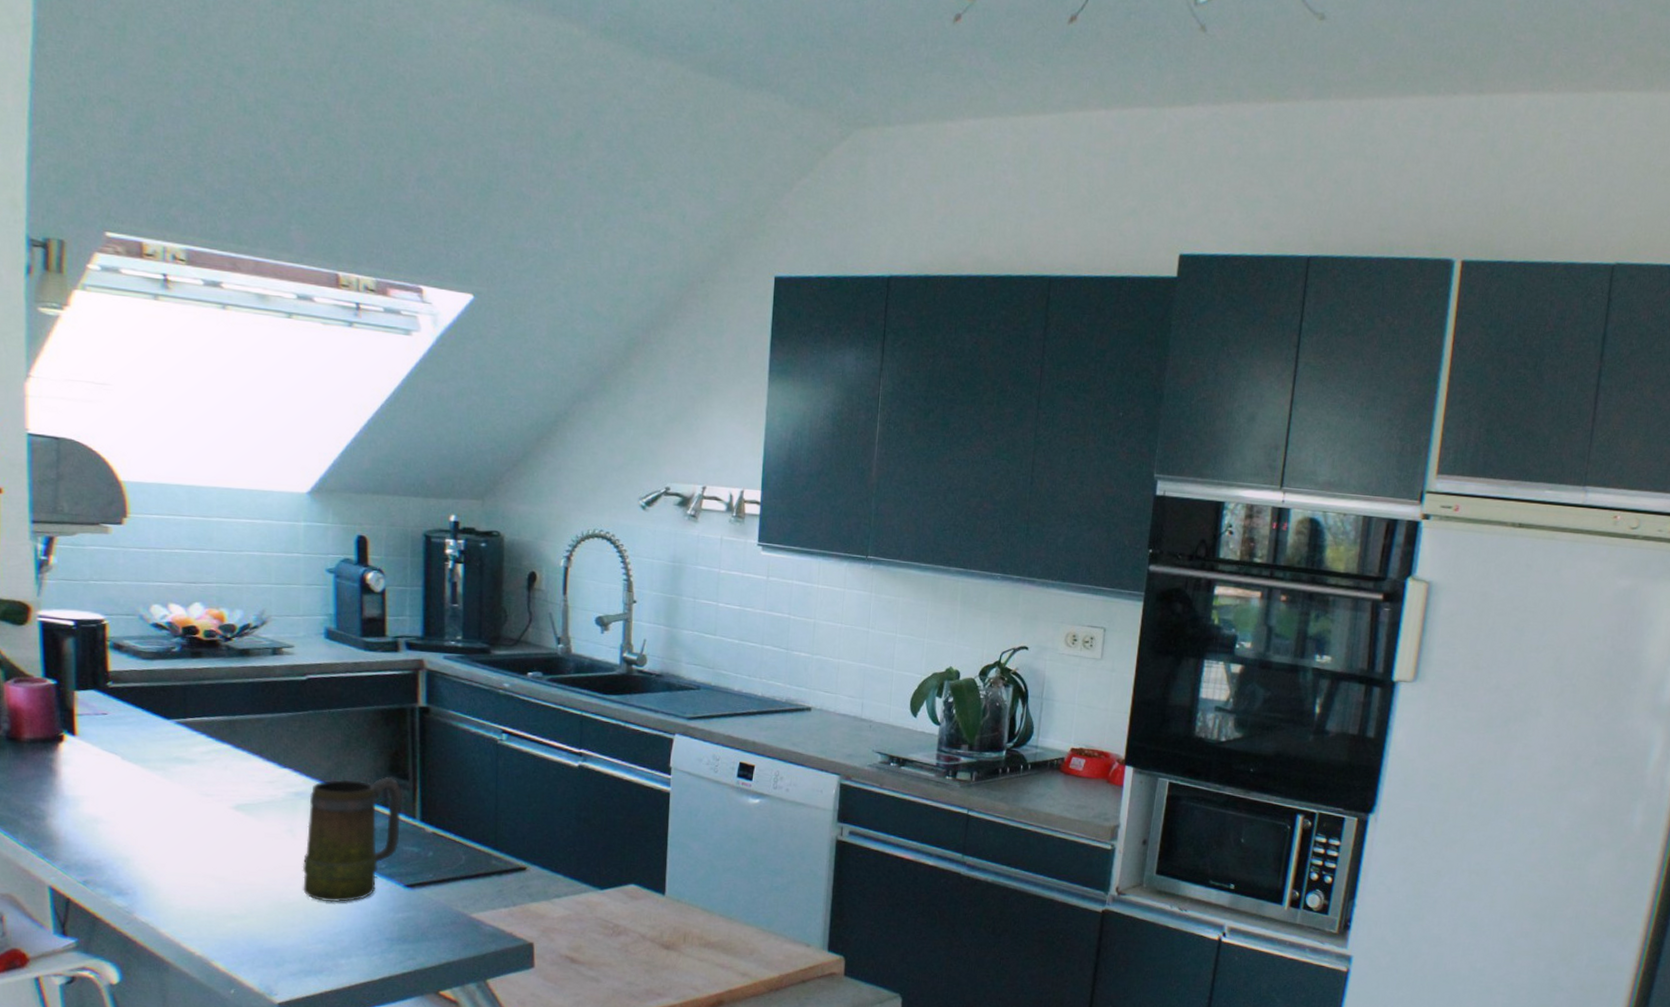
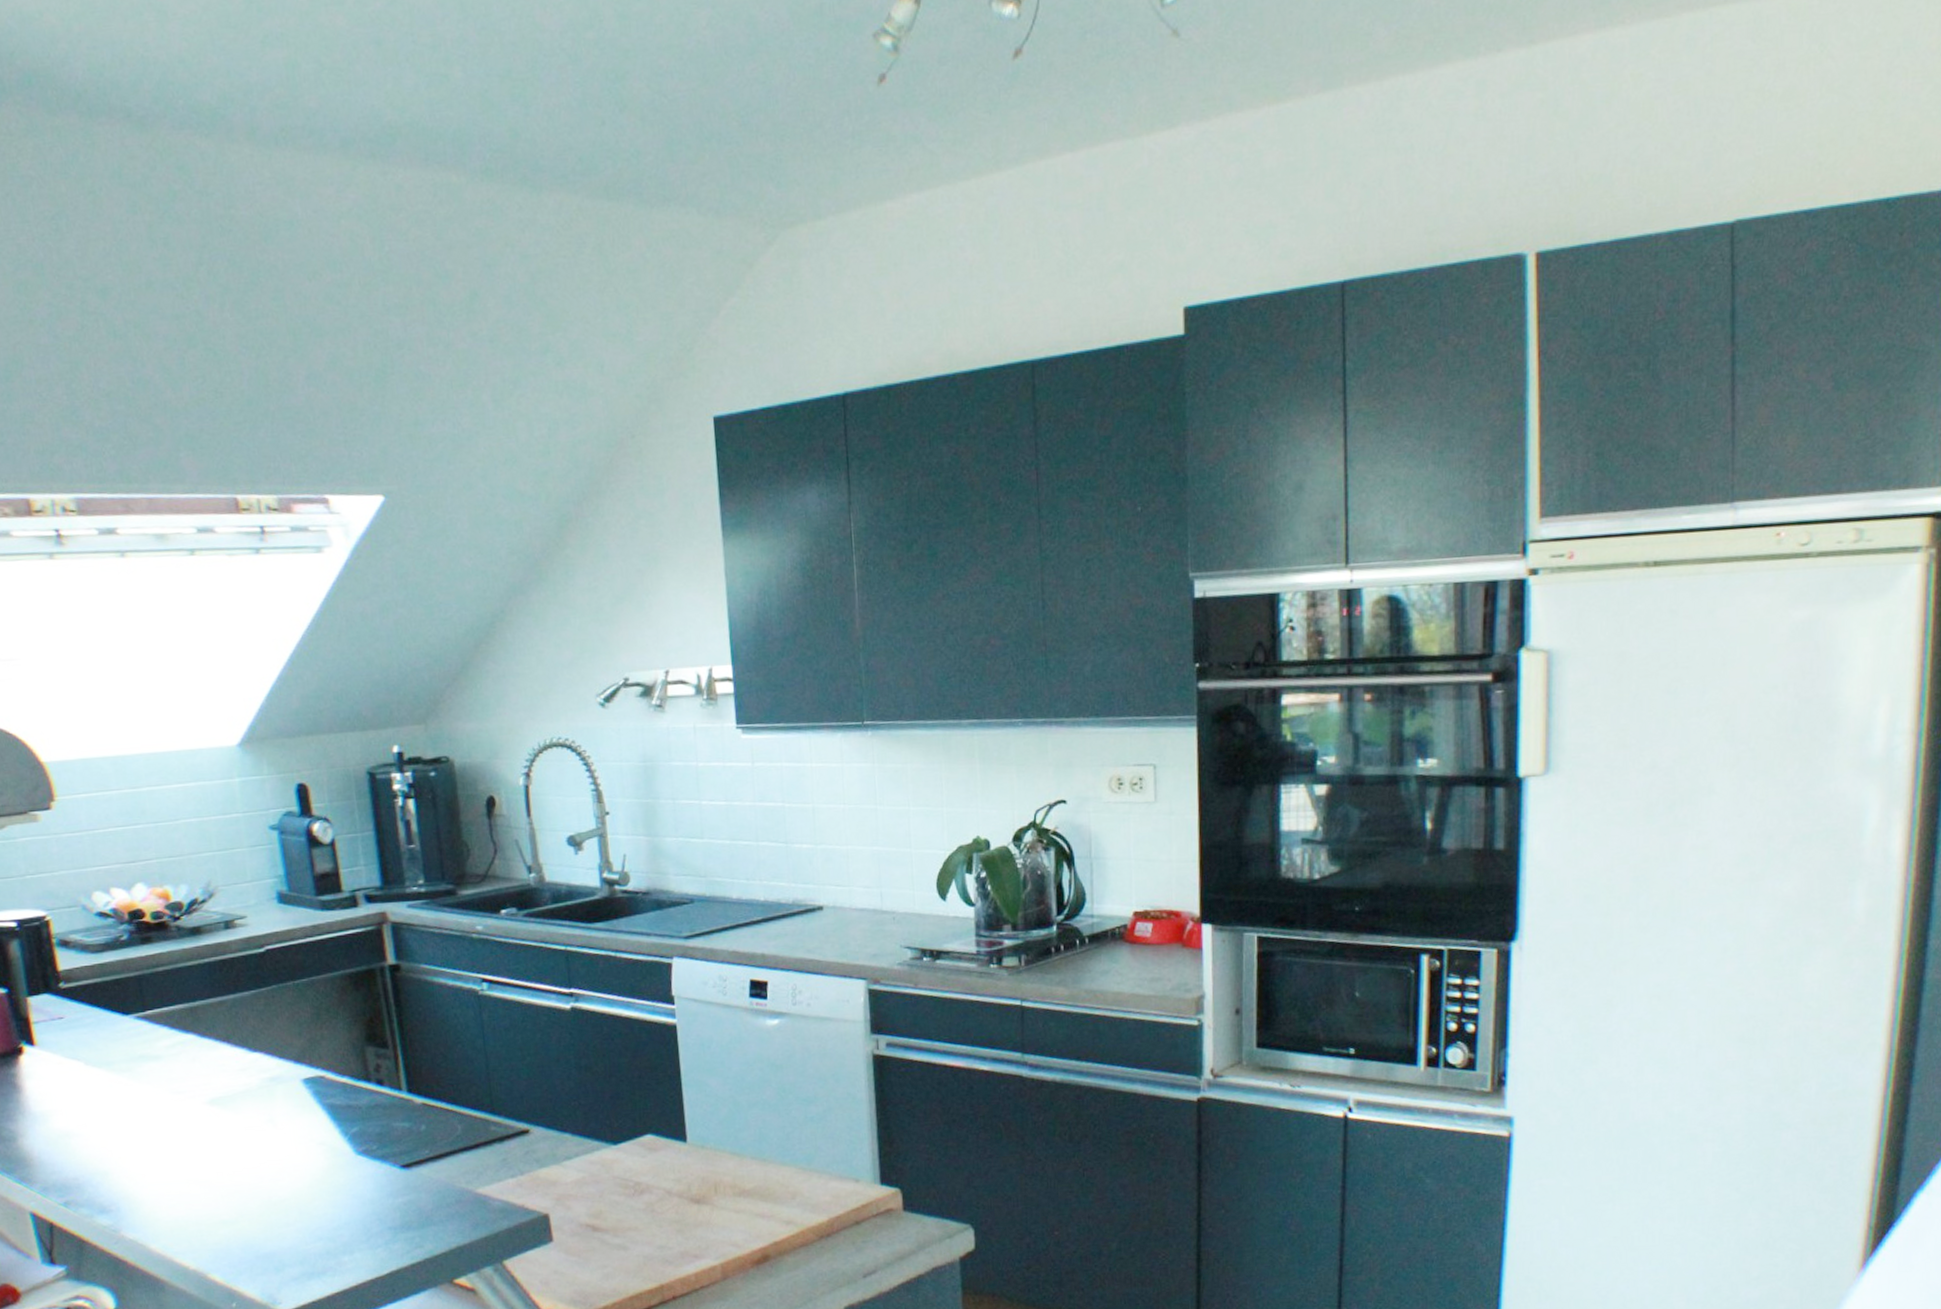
mug: present [302,777,403,902] -> none [286,1048,388,1195]

